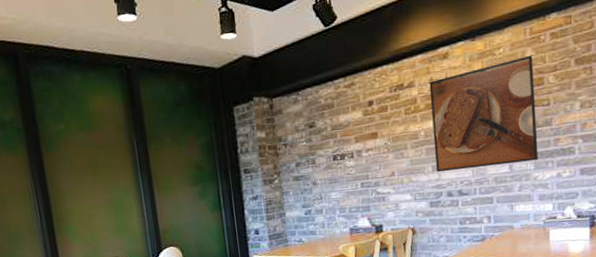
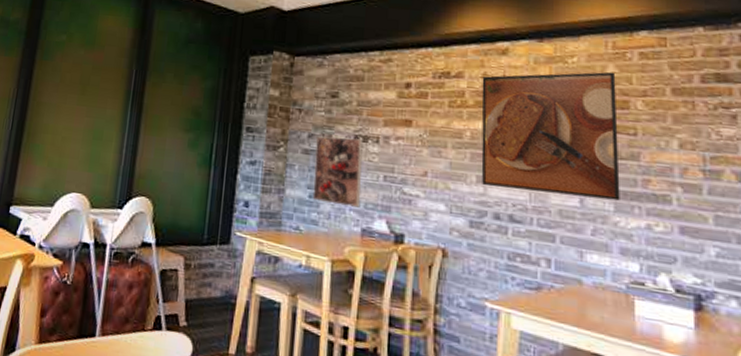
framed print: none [303,158,346,216] -> present [312,136,363,208]

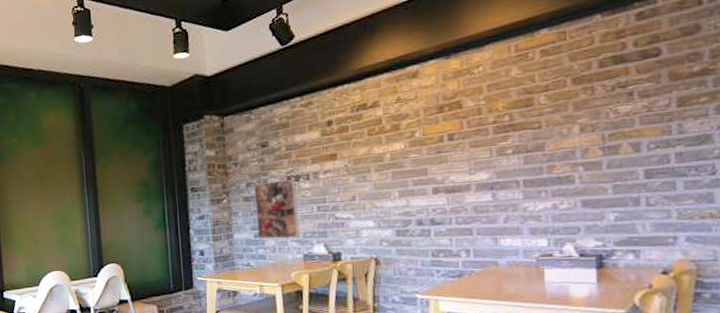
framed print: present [481,72,620,201] -> none [396,74,528,198]

